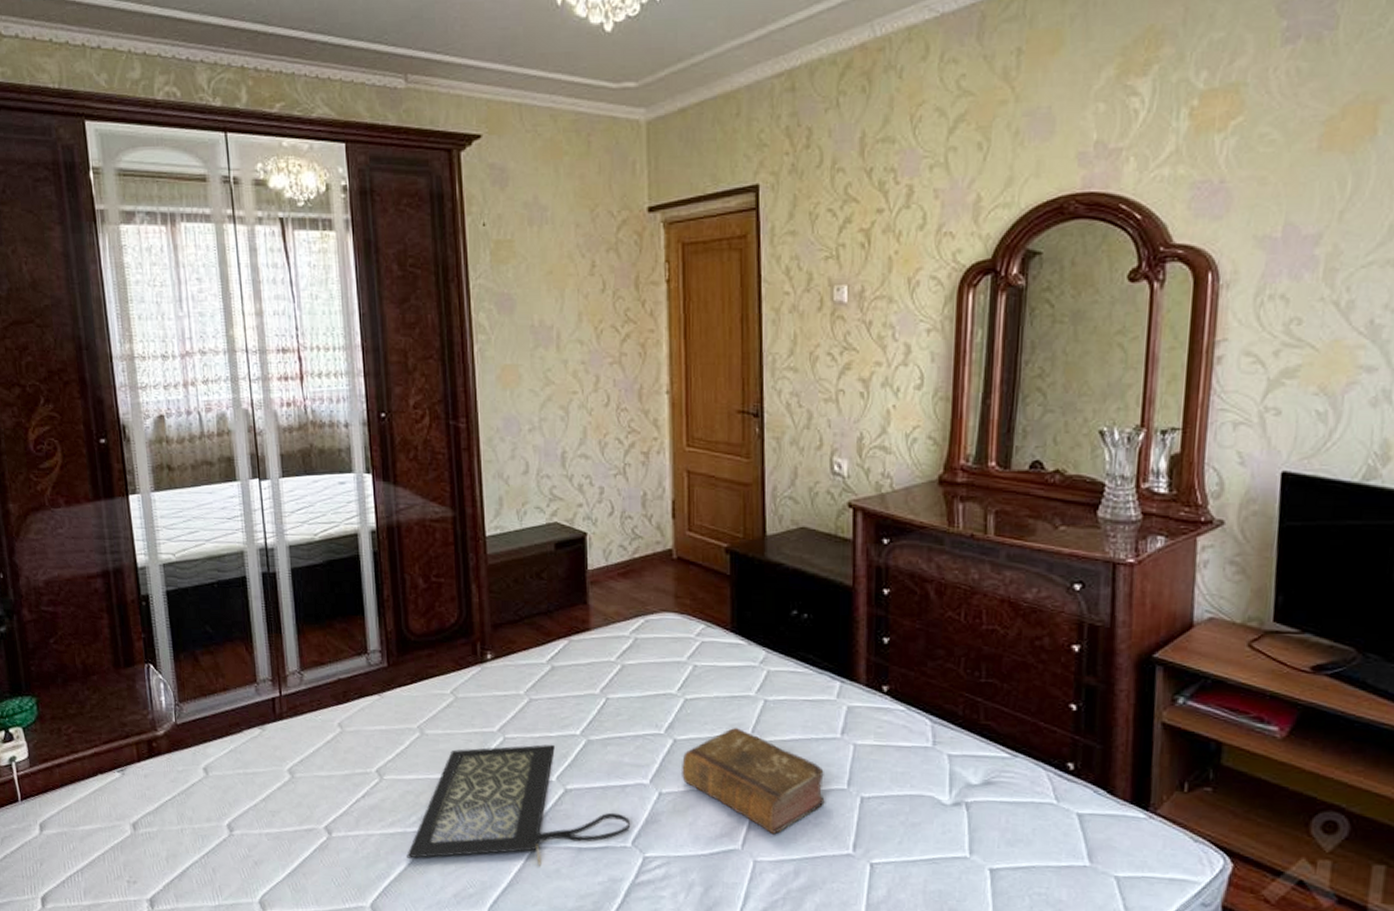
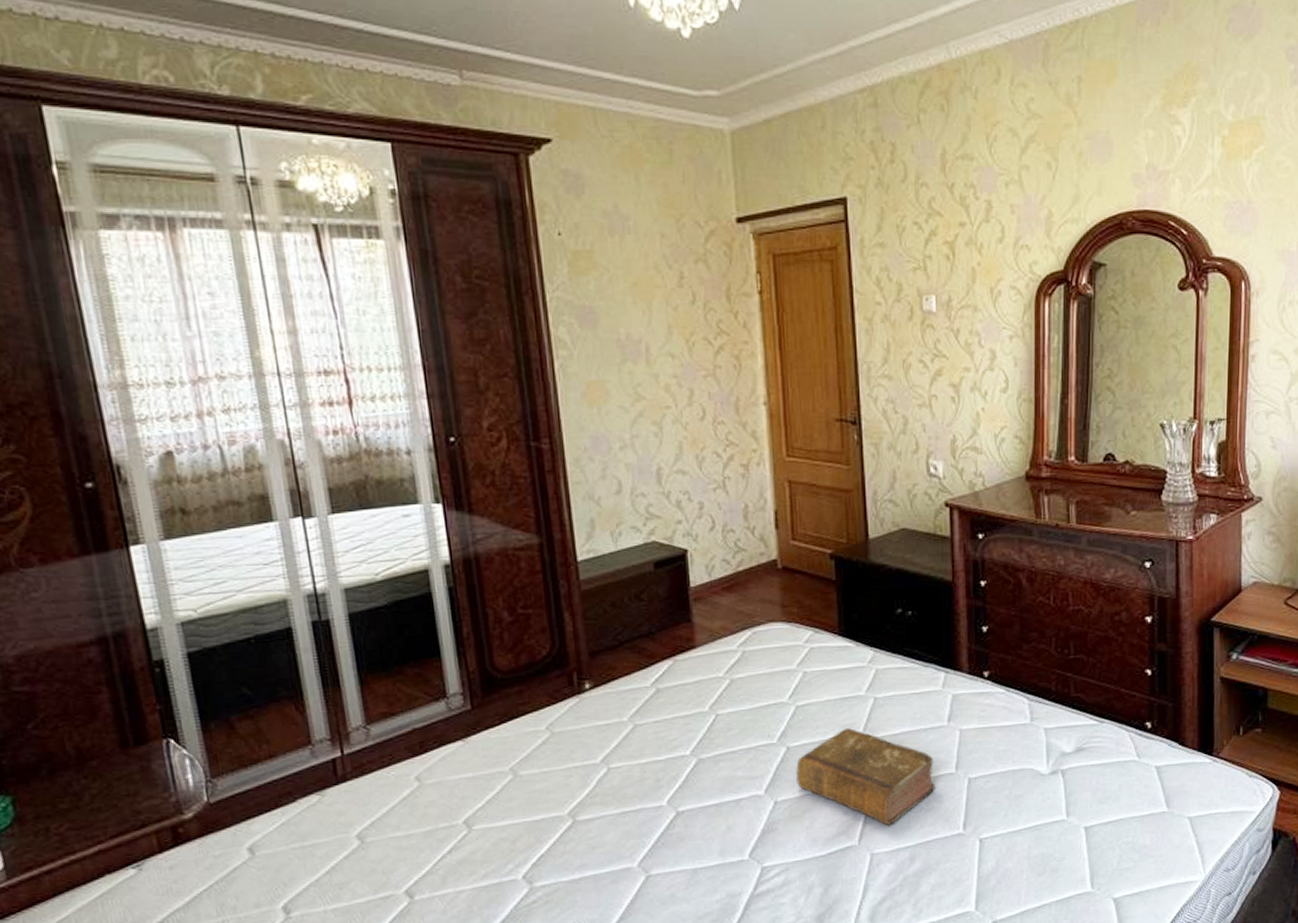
clutch bag: present [407,744,631,866] -> none [504,769,748,909]

